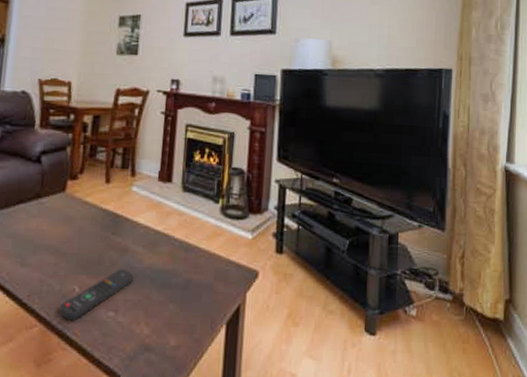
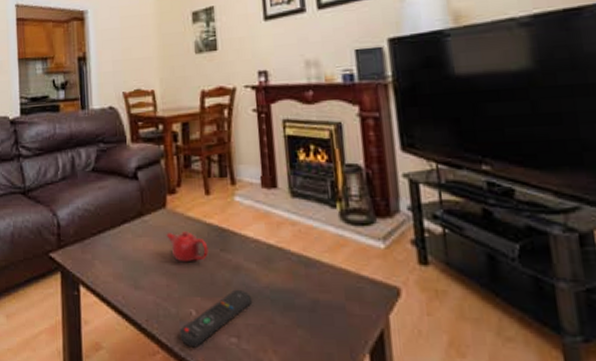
teapot: none [61,215,101,243] -> present [166,231,209,263]

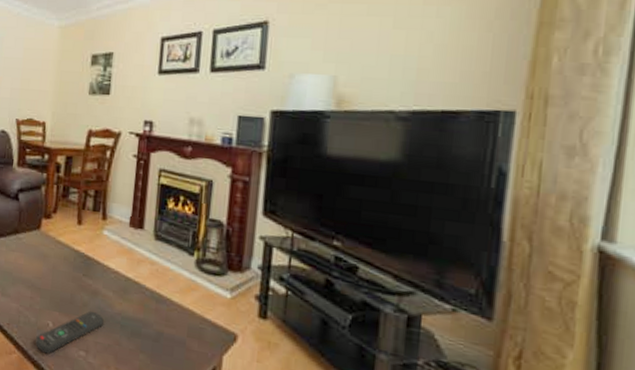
teapot: present [166,231,209,263] -> none [36,252,73,282]

